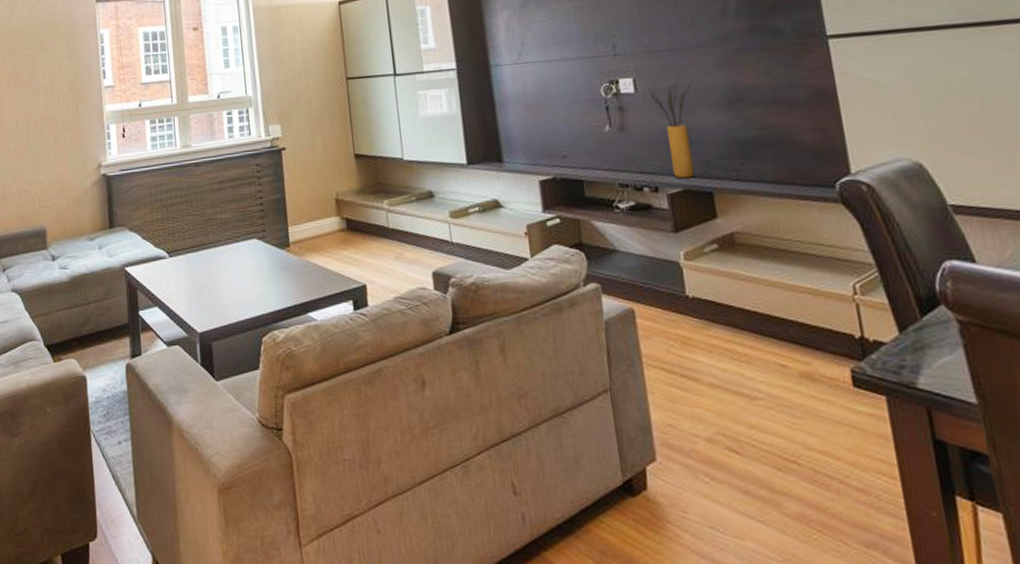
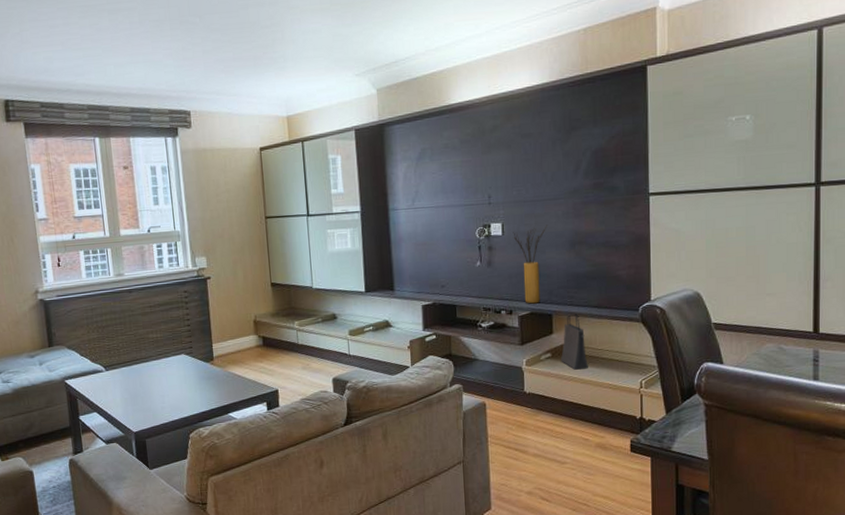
handbag: none [732,191,773,267] -> present [561,314,588,370]

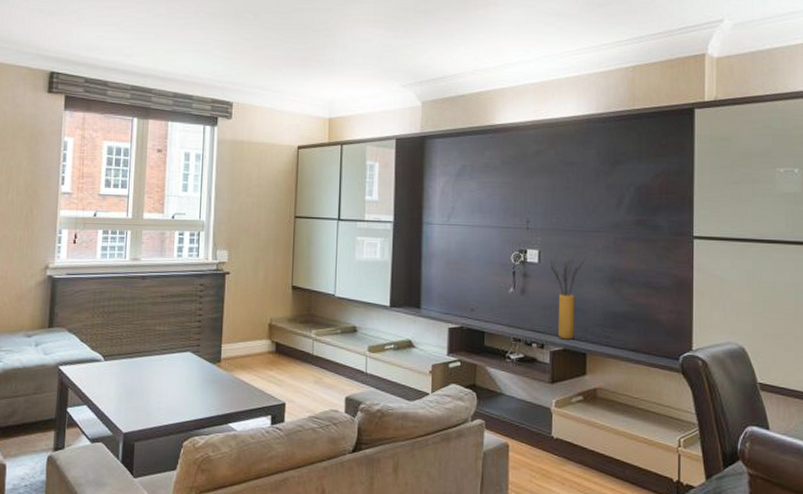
handbag: present [561,314,588,370] -> none [593,355,623,418]

